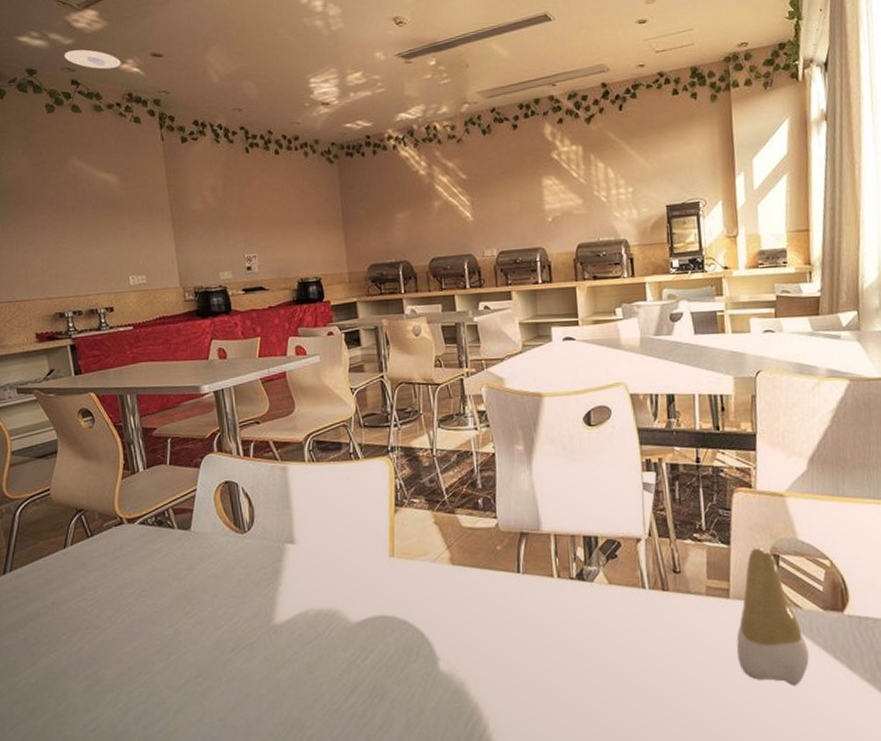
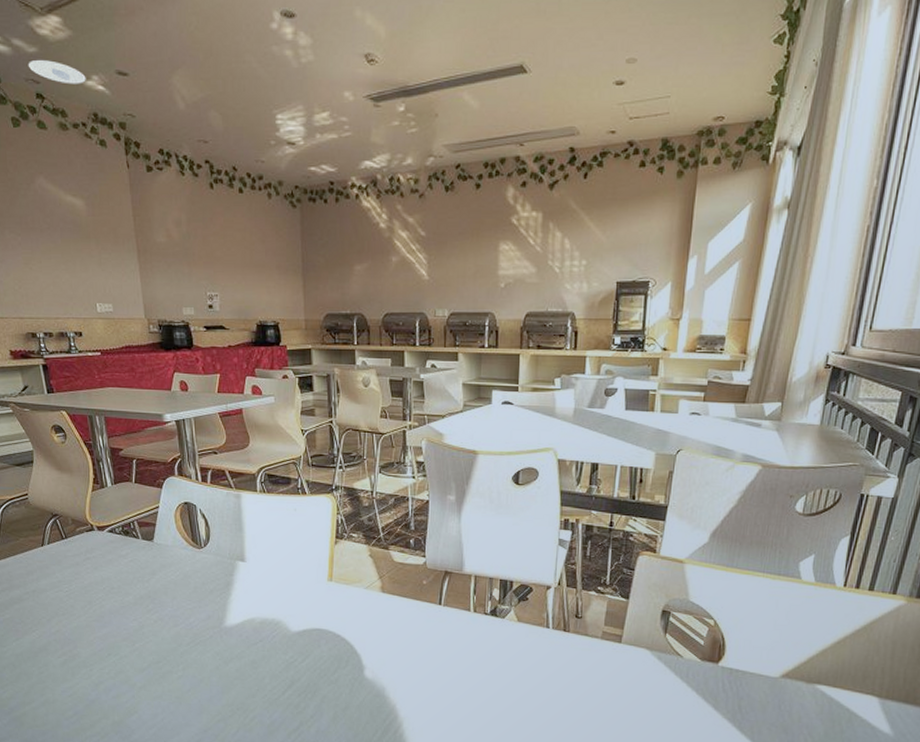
tooth: present [736,547,809,687] -> none [621,603,682,718]

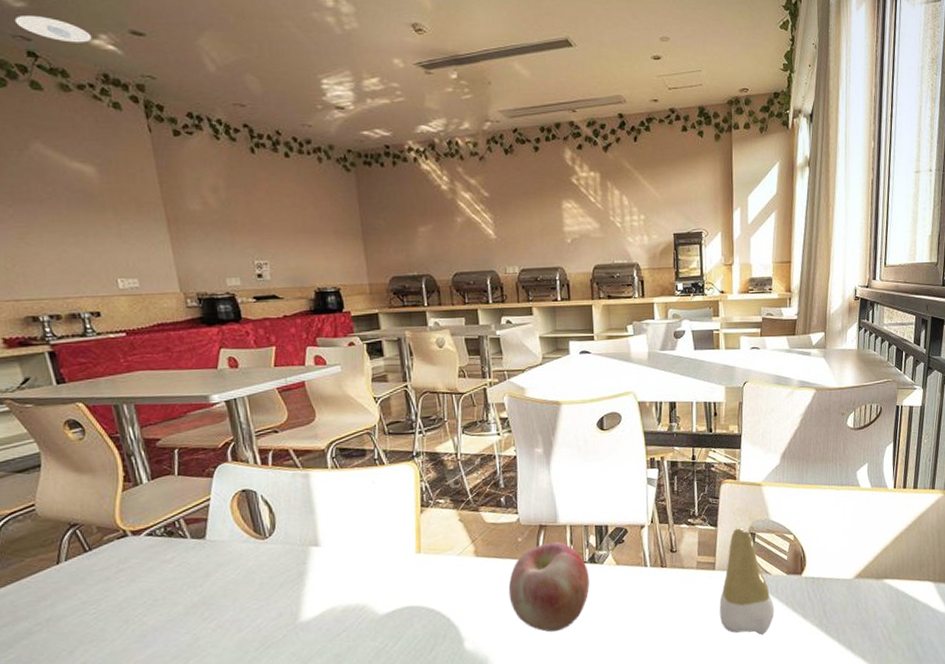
apple: none [409,590,489,676] -> present [508,542,590,632]
tooth: none [621,603,682,718] -> present [719,527,774,636]

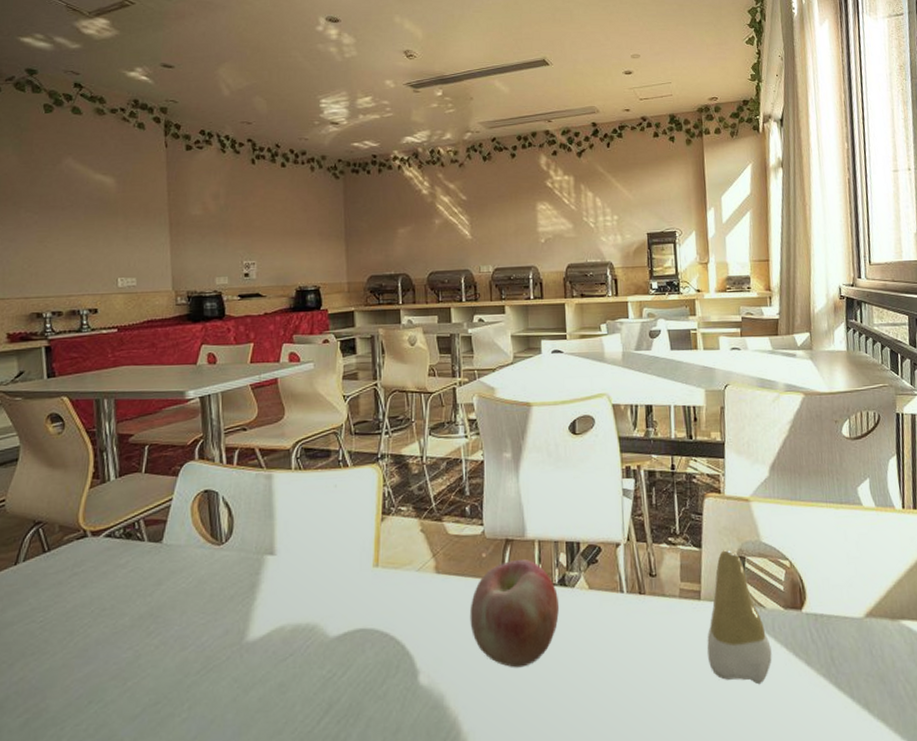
recessed light: present [14,16,92,43] -> none [68,55,129,75]

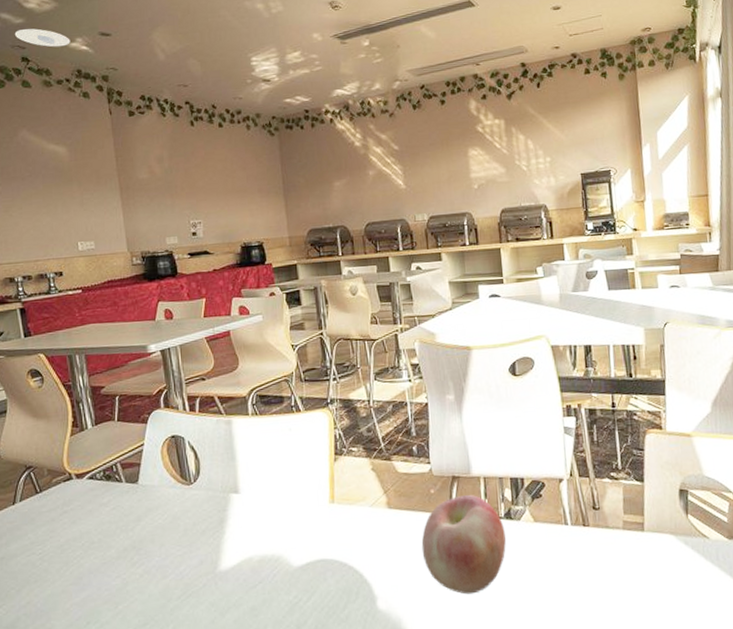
recessed light: none [68,55,129,75] -> present [14,28,70,47]
tooth: present [707,550,772,685] -> none [651,483,717,611]

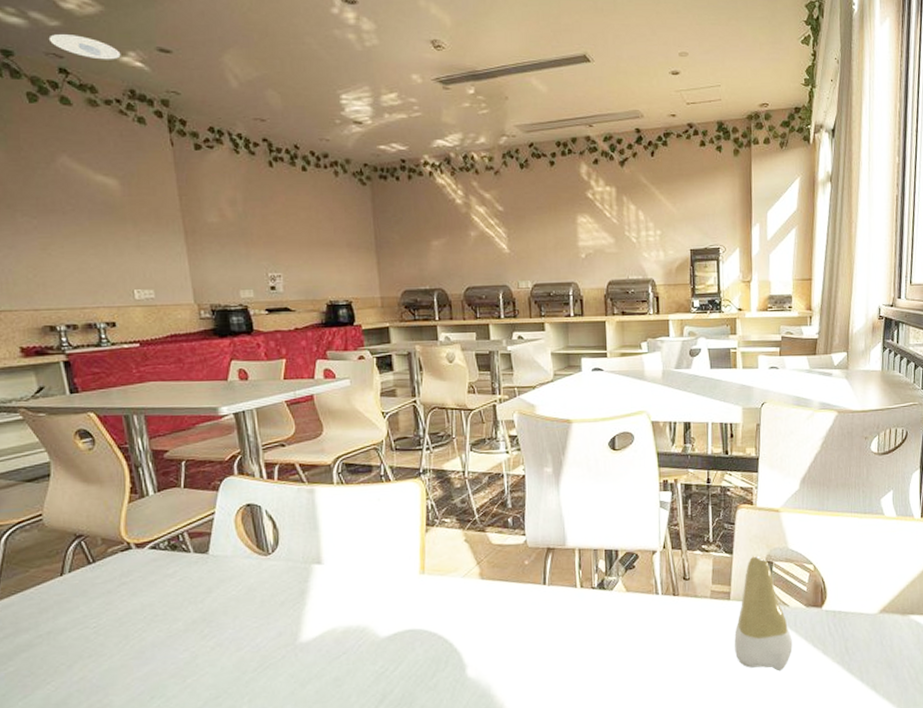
apple: present [421,495,506,595] -> none [513,566,598,661]
tooth: none [651,483,717,611] -> present [734,555,793,672]

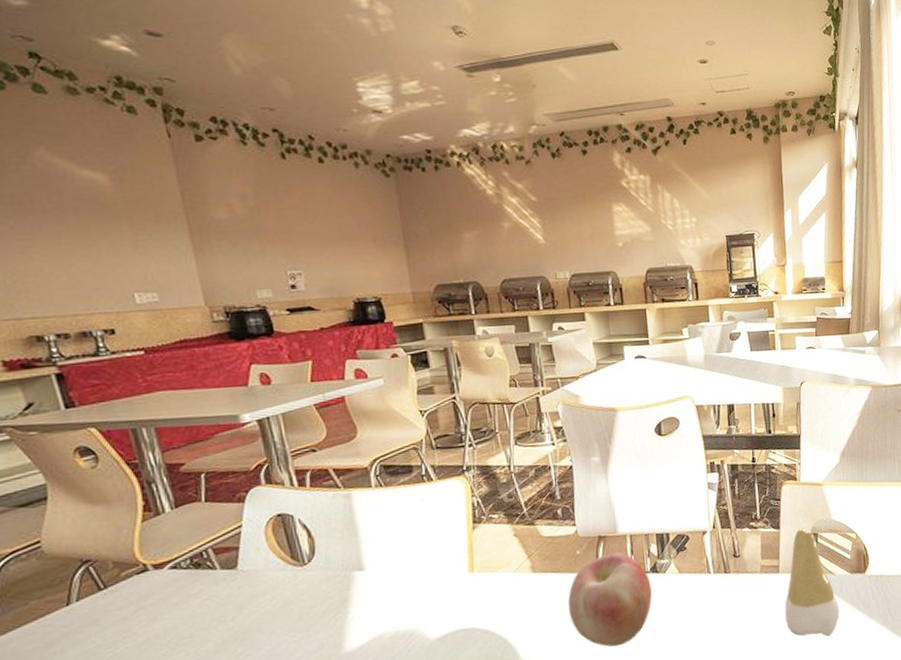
recessed light: present [48,34,121,60] -> none [13,15,103,44]
apple: none [513,566,598,661] -> present [567,552,652,647]

